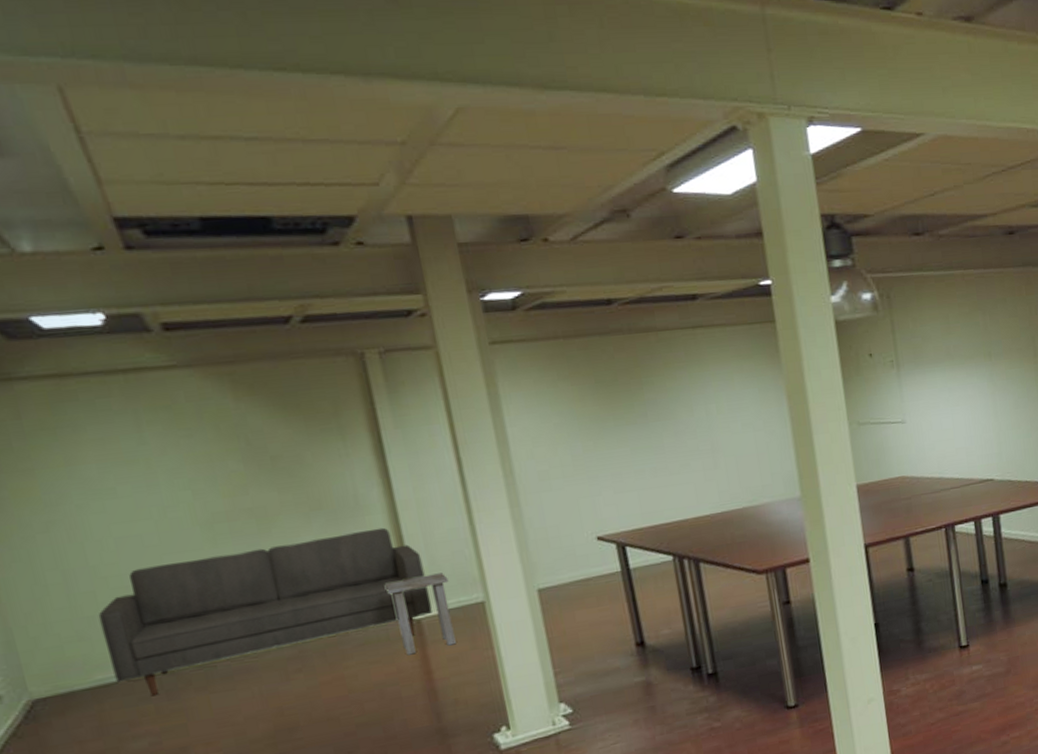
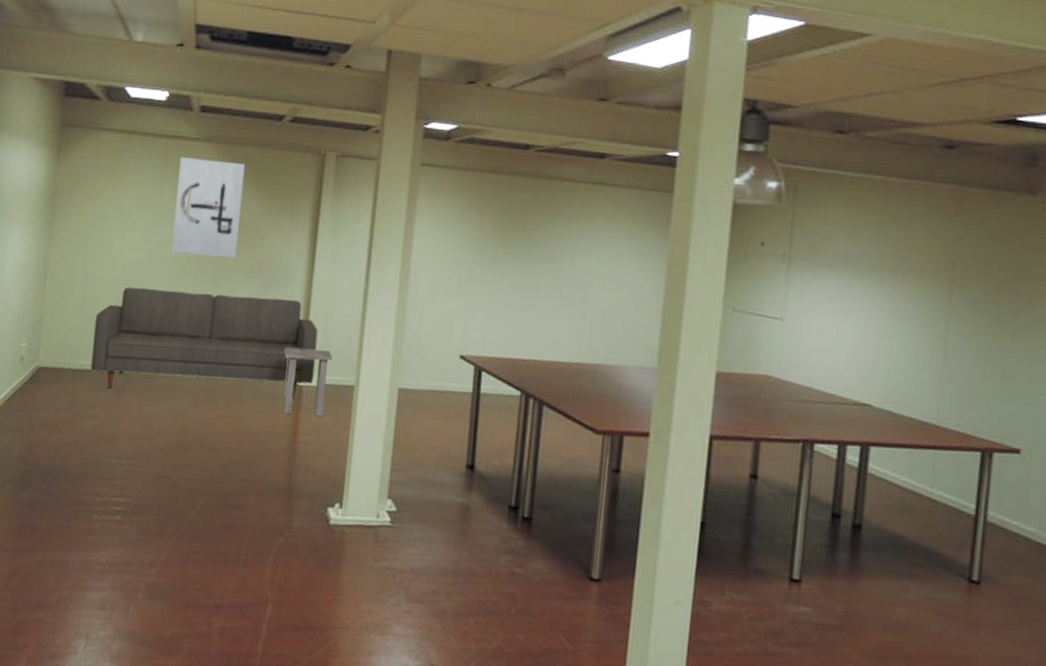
wall art: none [154,385,282,514] -> present [170,157,246,259]

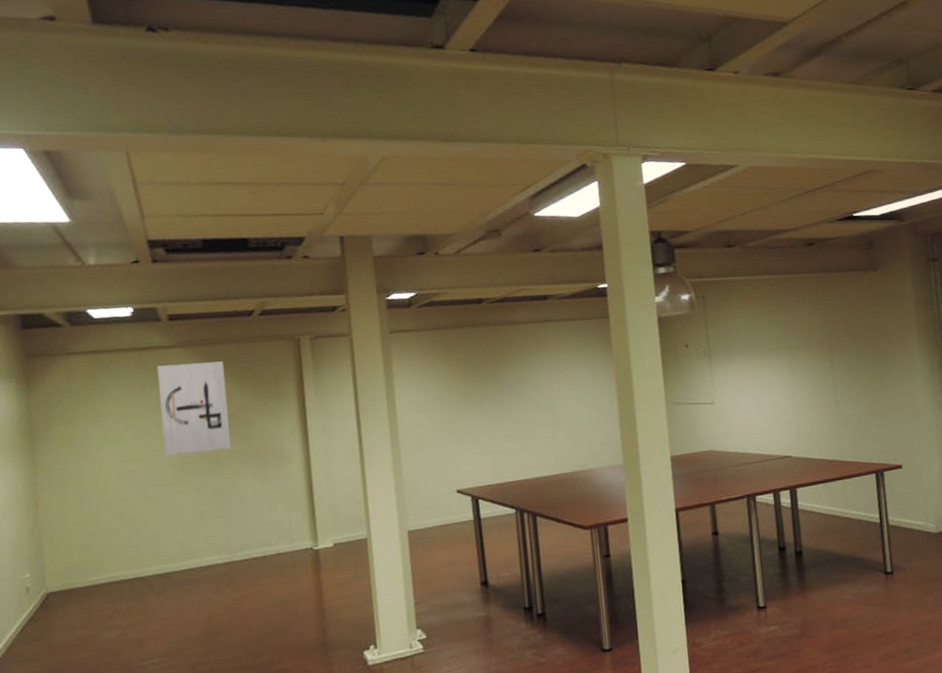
sofa: present [90,287,318,399] -> none [98,474,328,596]
side table: present [283,347,333,417] -> none [296,513,343,579]

